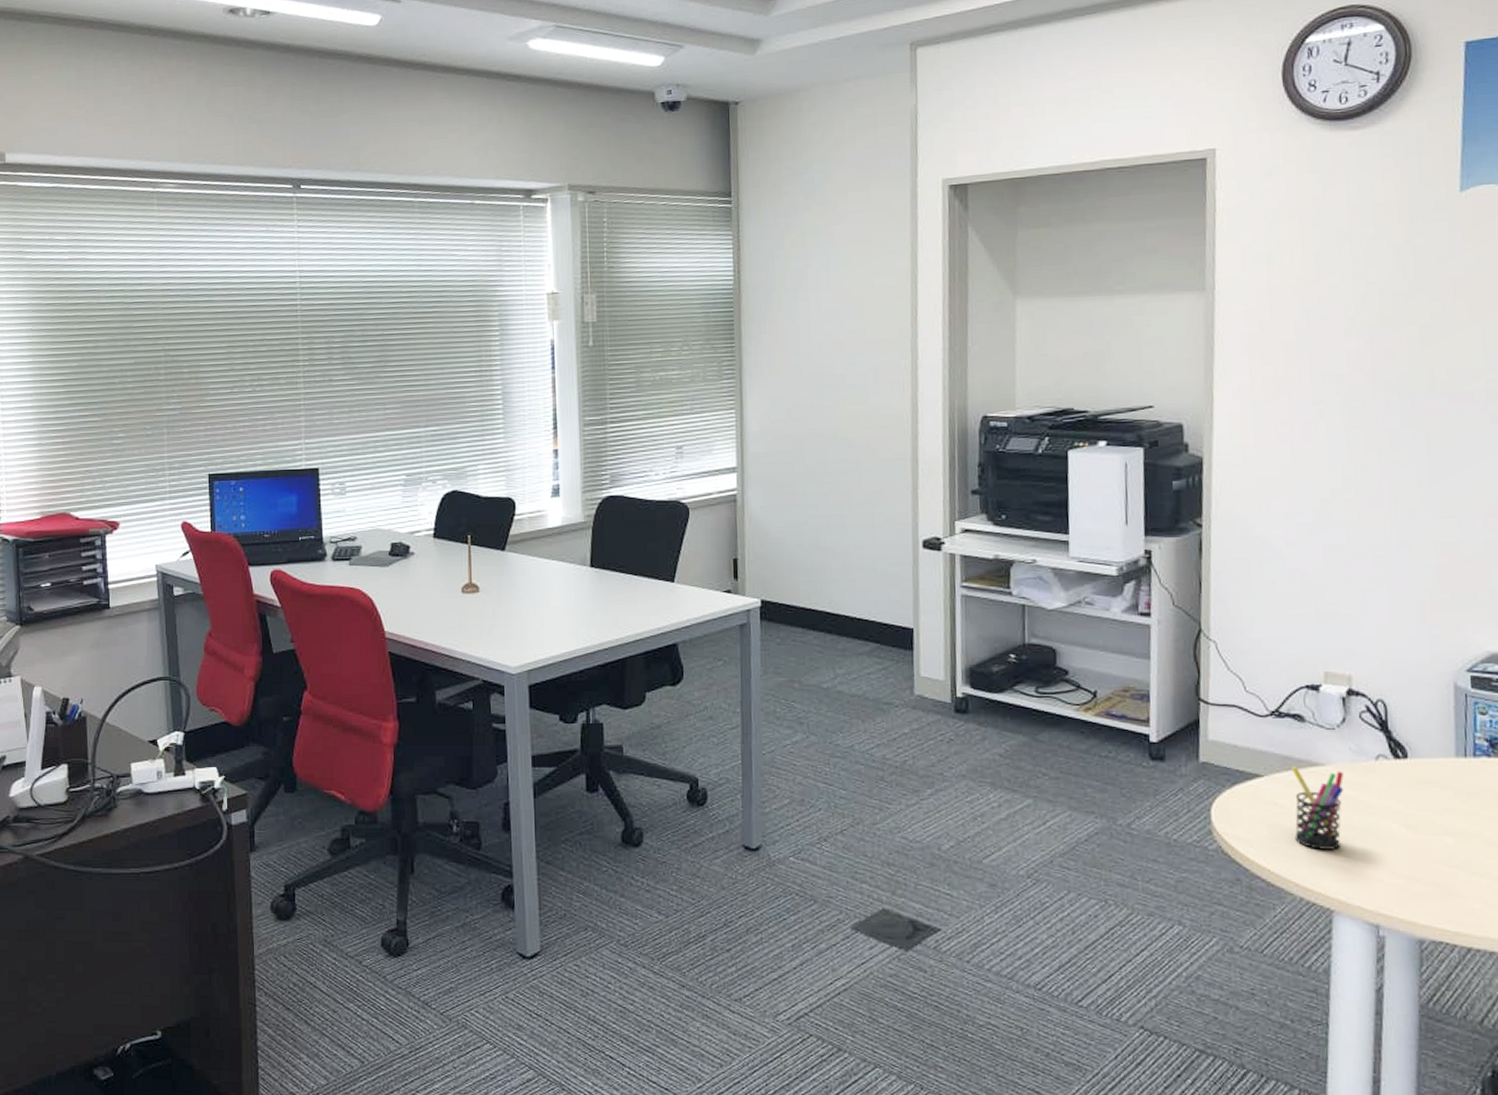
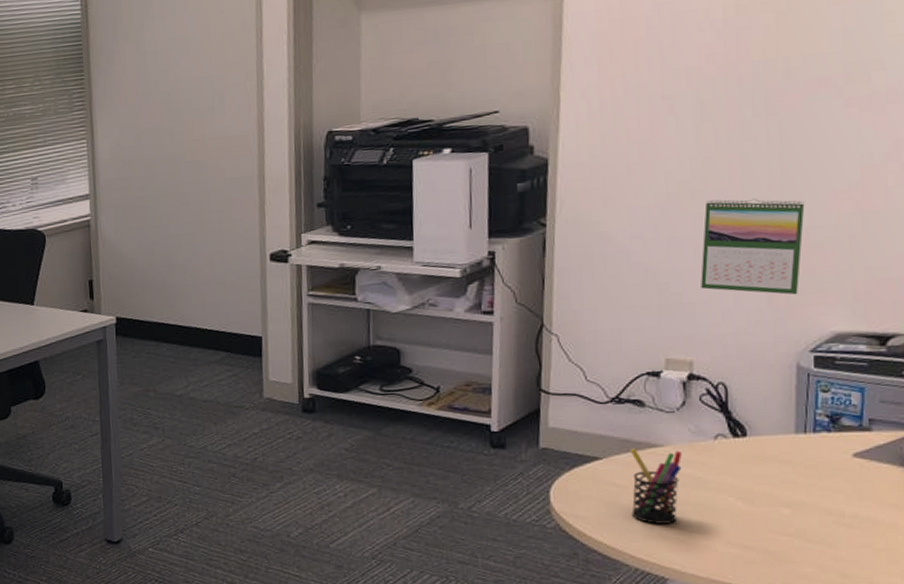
calendar: none [1356,508,1455,612] -> present [701,198,805,295]

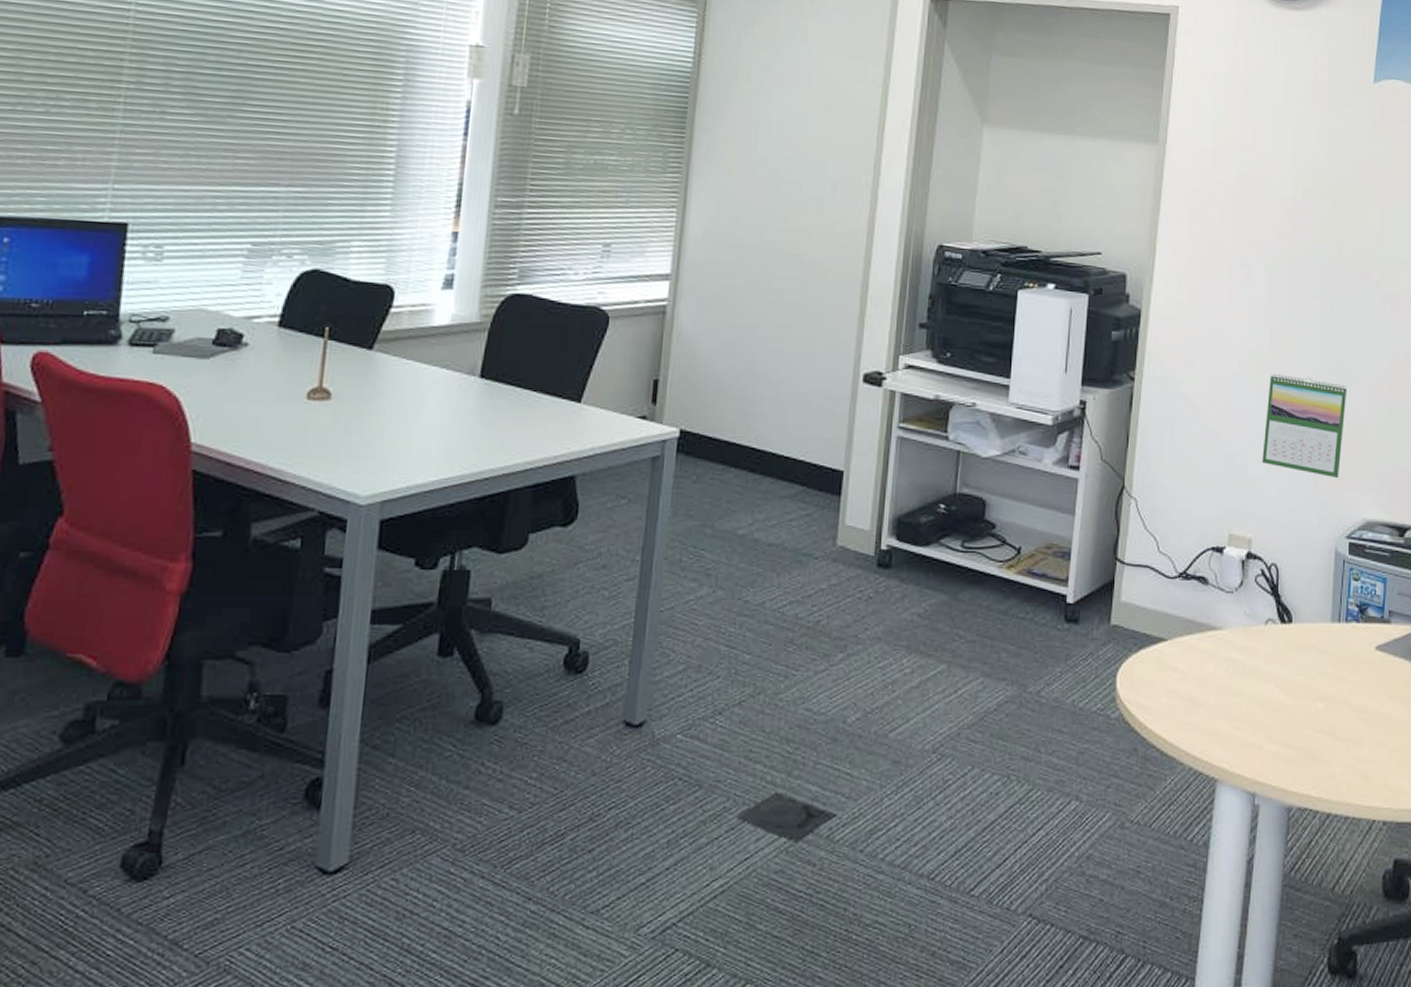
pen holder: present [630,448,683,524] -> none [1189,630,1238,716]

